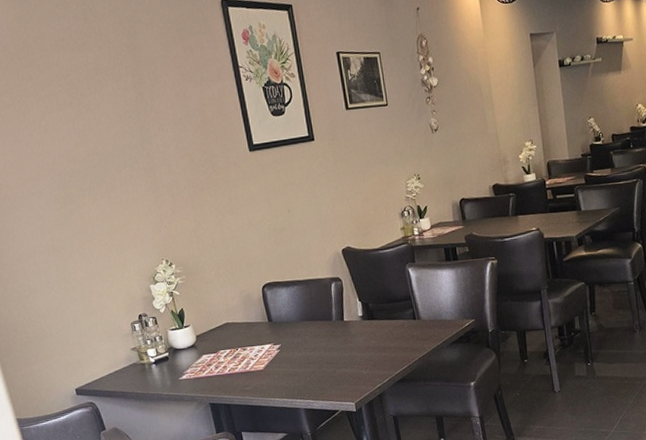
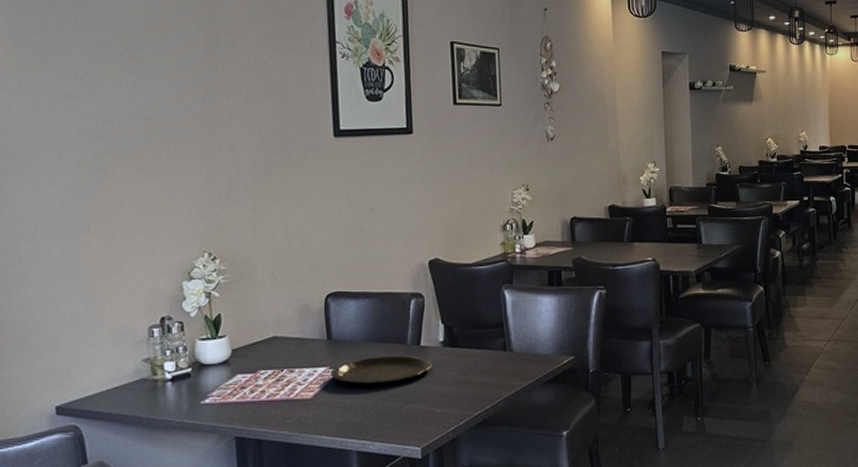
plate: none [274,329,355,356] -> present [330,355,432,384]

